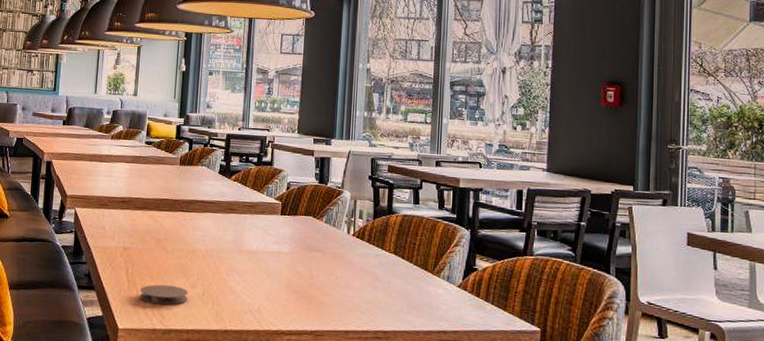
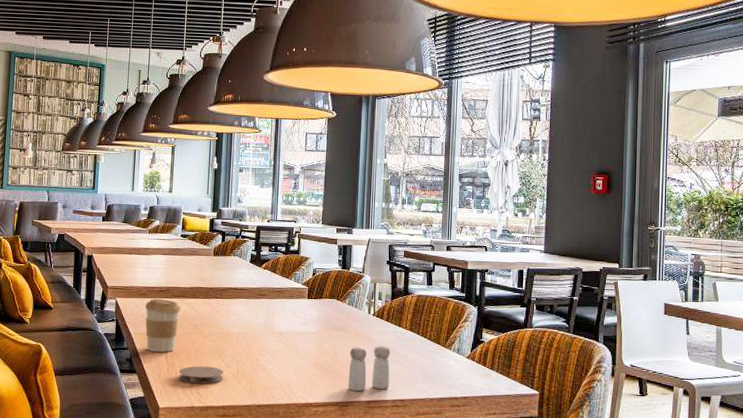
coffee cup: none [105,209,145,269] -> present [145,298,182,352]
salt and pepper shaker: none [324,270,372,320] -> present [348,346,390,391]

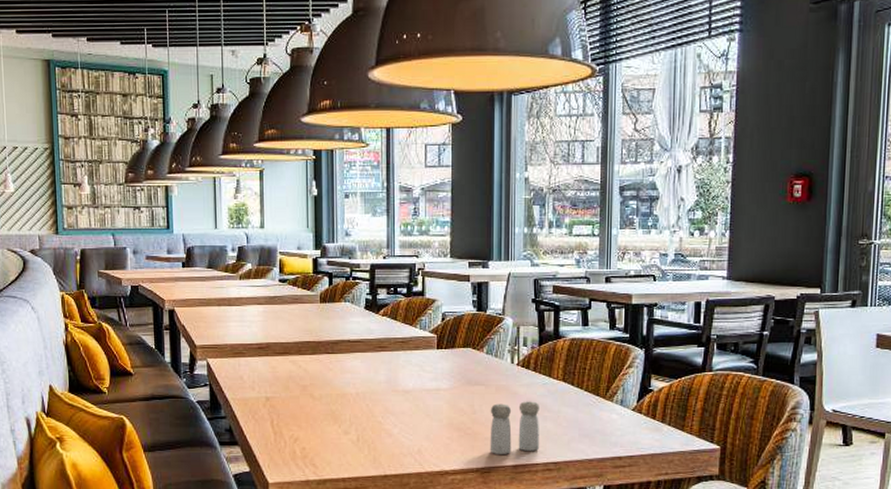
coffee cup: present [145,298,182,352] -> none [242,357,286,420]
coaster: present [179,366,223,384] -> none [289,434,341,454]

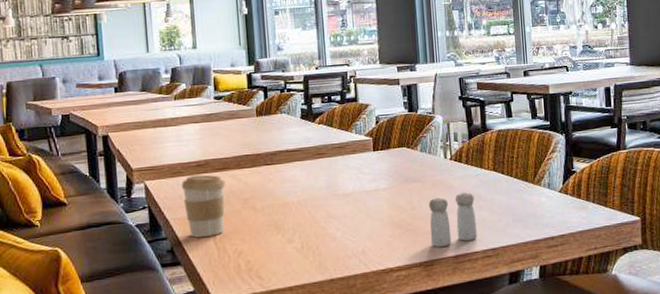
coffee cup: none [242,357,286,420] -> present [181,174,227,238]

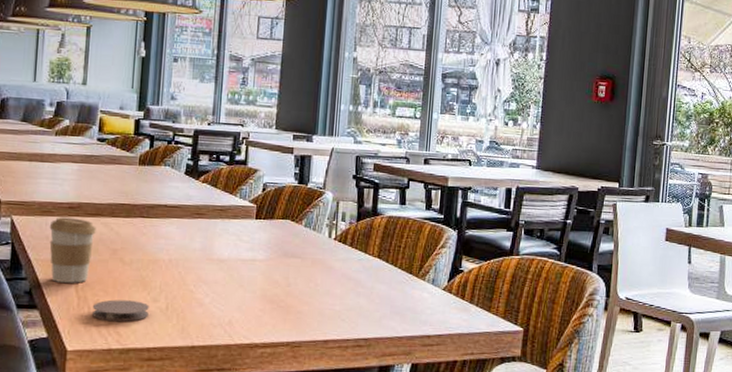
coaster: none [233,244,286,267] -> present [93,299,149,322]
salt and pepper shaker: present [428,192,478,247] -> none [301,276,354,329]

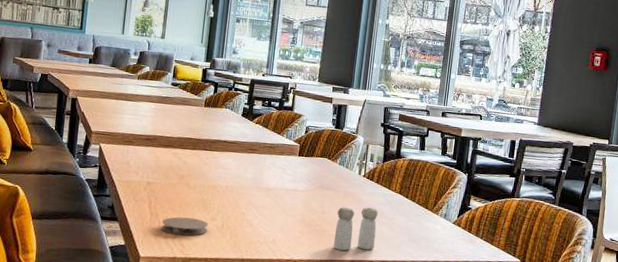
coffee cup: present [49,217,97,283] -> none [129,146,168,202]
salt and pepper shaker: none [301,276,354,329] -> present [333,207,378,251]

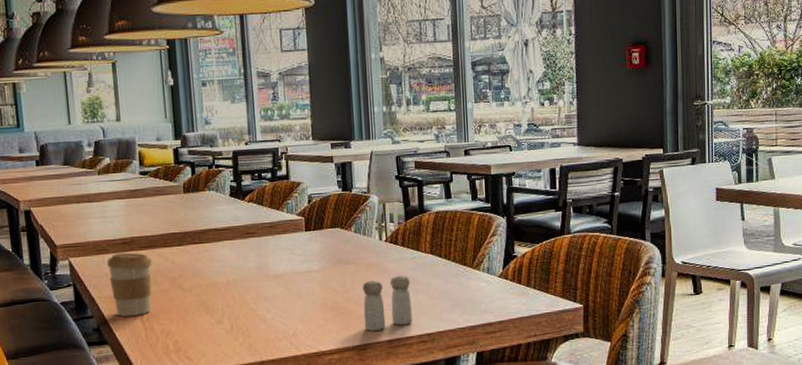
coffee cup: none [129,146,168,202] -> present [106,252,153,317]
coaster: present [162,217,208,236] -> none [161,325,215,347]

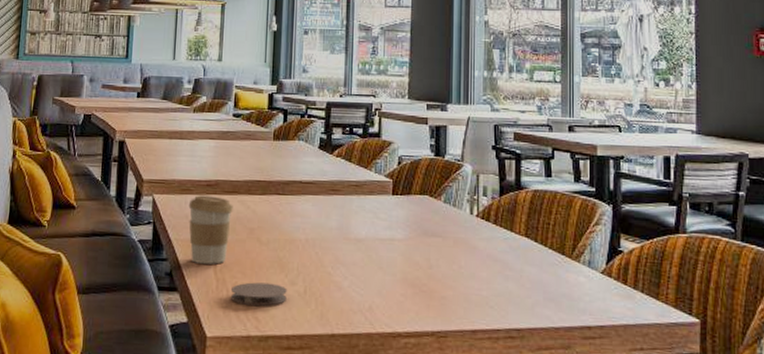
coaster: none [161,325,215,347] -> present [231,282,287,306]
salt and pepper shaker: present [362,275,413,331] -> none [446,257,502,317]

